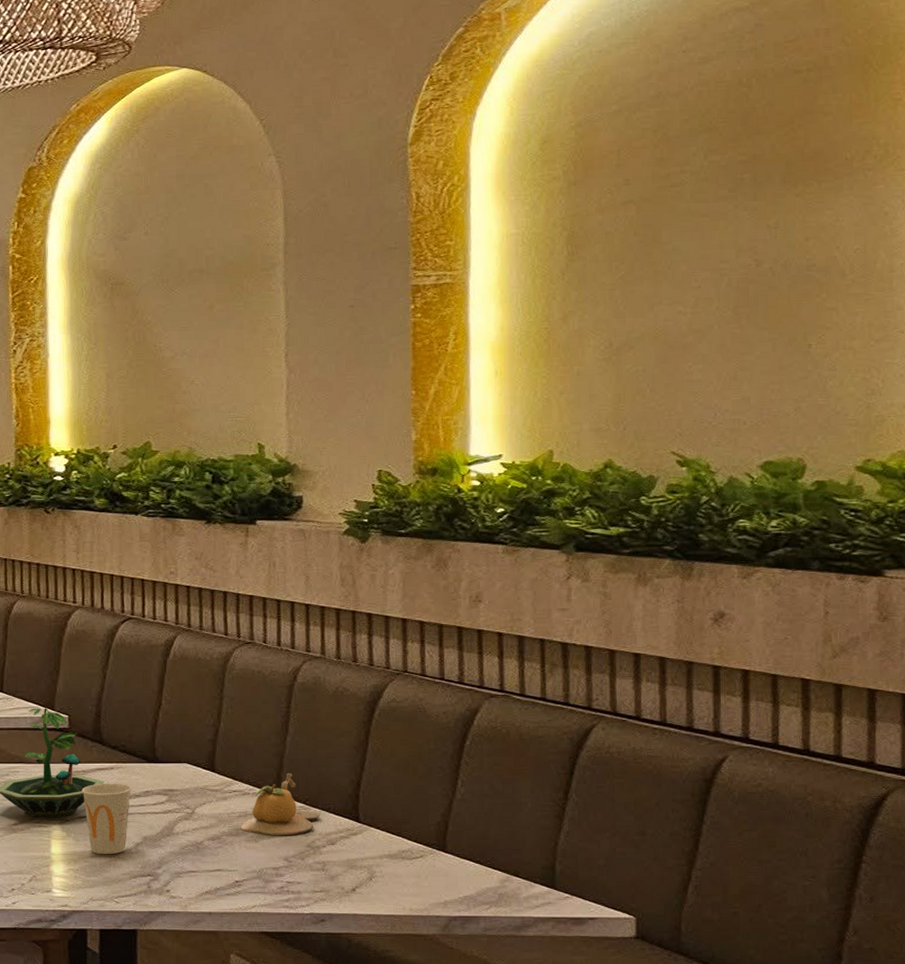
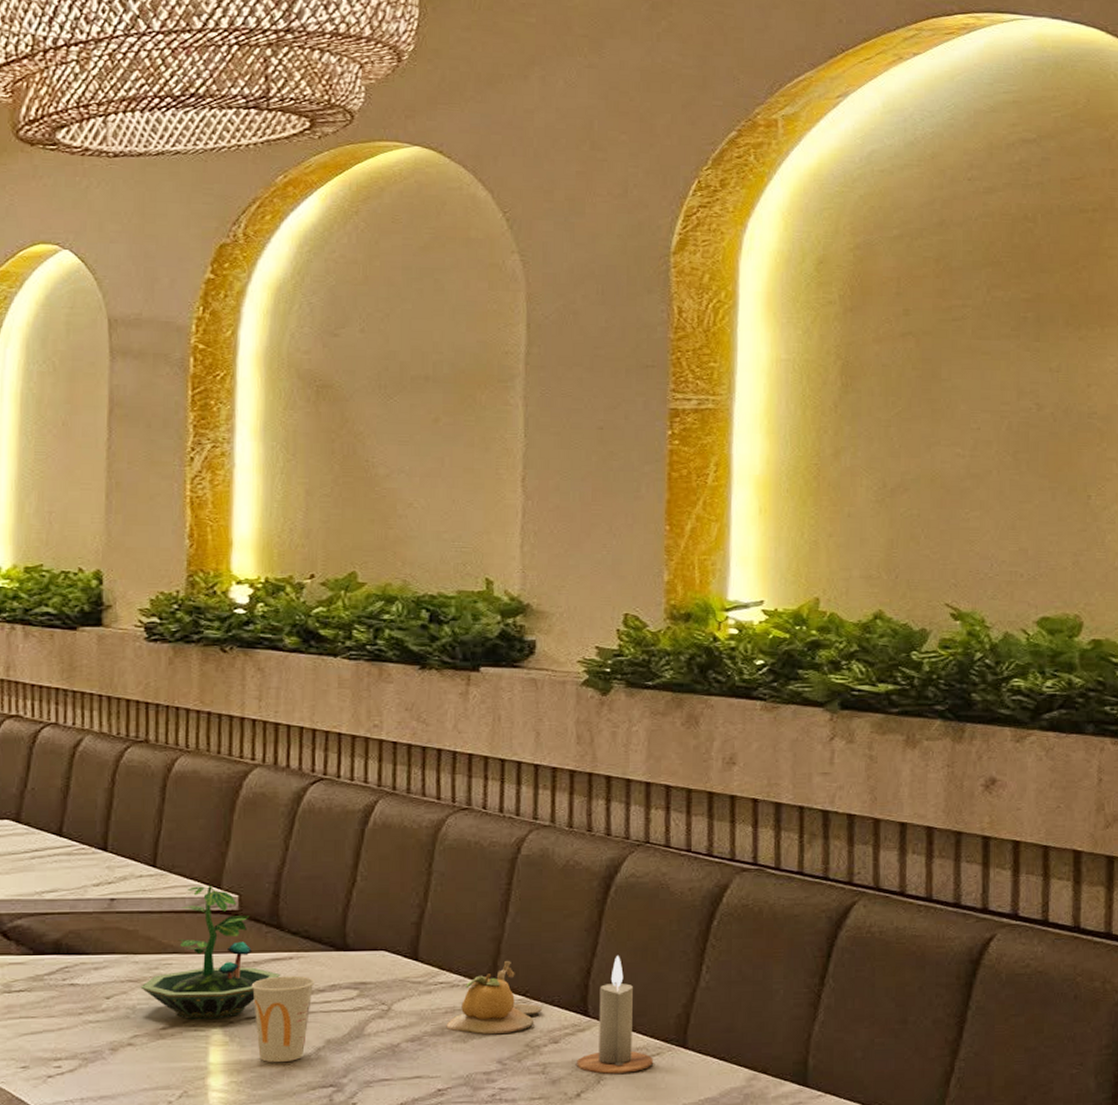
candle: none [351,769,417,872] -> present [577,955,653,1074]

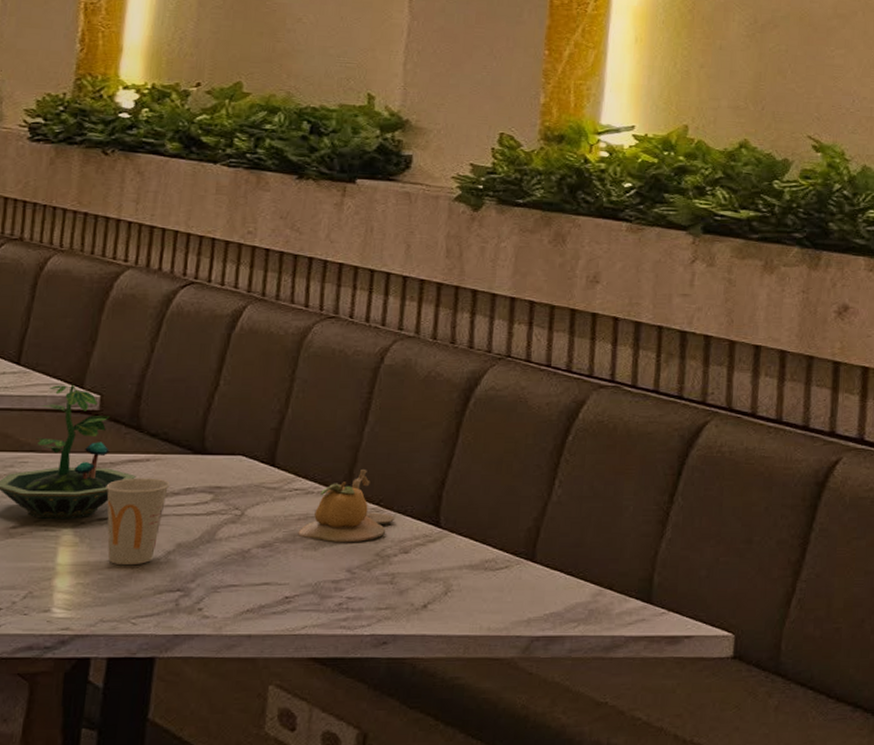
candle: present [577,955,653,1074] -> none [425,466,501,585]

